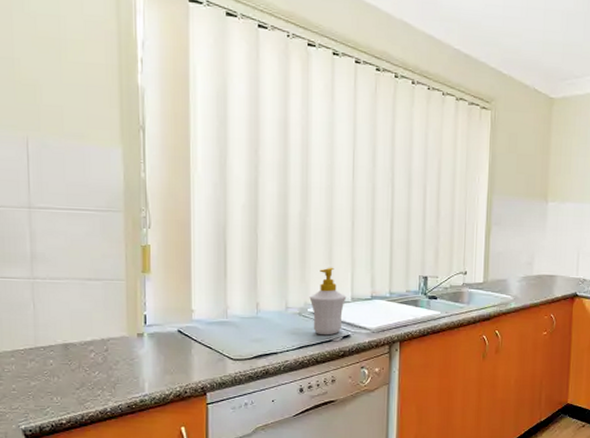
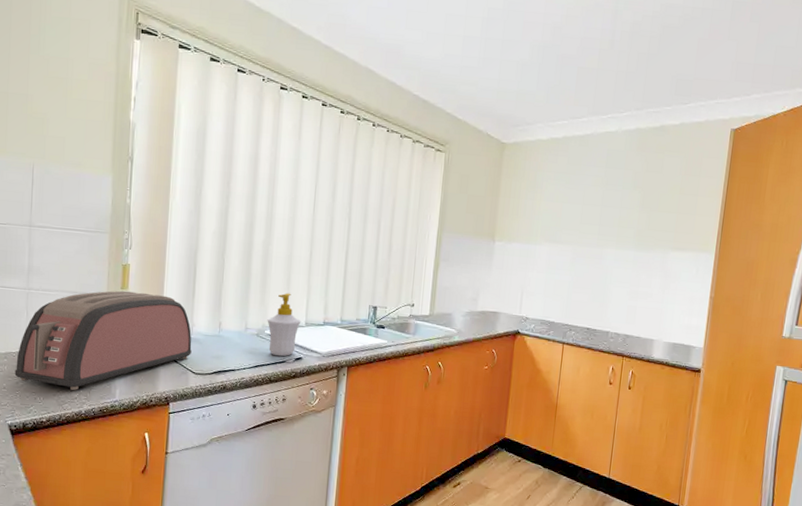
toaster: none [24,274,227,387] -> present [14,290,192,390]

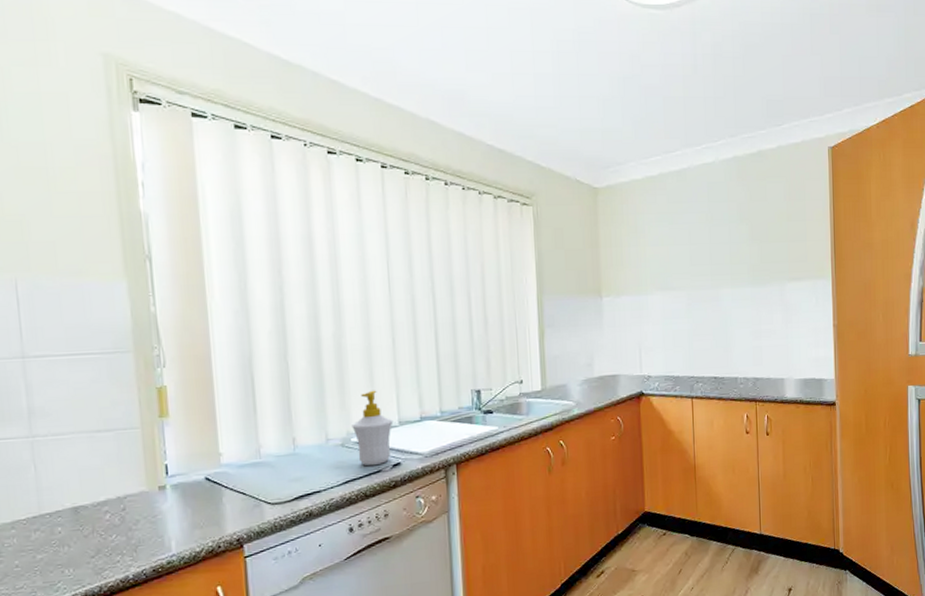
toaster: present [14,290,192,390] -> none [28,417,263,553]

